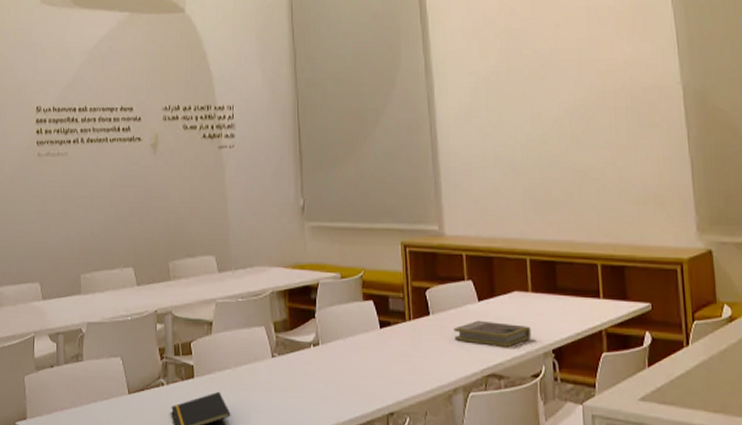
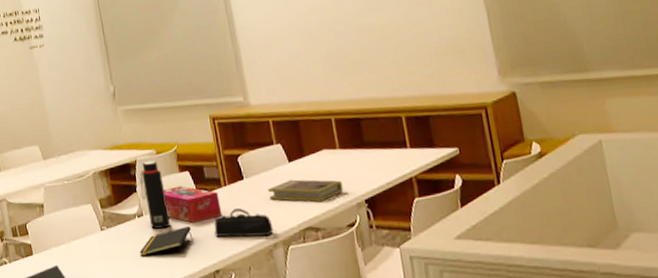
notepad: none [310,360,368,391] -> present [139,225,192,257]
water bottle: none [320,285,348,361] -> present [139,160,171,229]
tissue box: none [343,316,403,358] -> present [163,186,223,223]
pencil case: none [393,346,455,380] -> present [214,208,274,237]

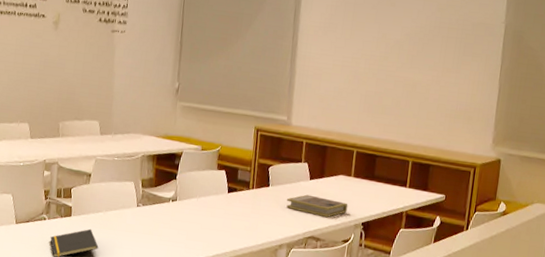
water bottle: present [139,160,171,229] -> none [180,154,202,215]
notepad: present [139,225,192,257] -> none [166,216,215,235]
tissue box: present [163,186,223,223] -> none [197,181,245,215]
pencil case: present [214,208,274,237] -> none [233,210,283,238]

